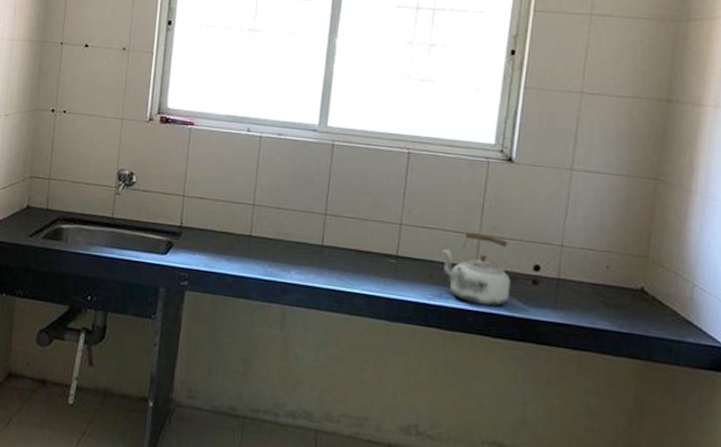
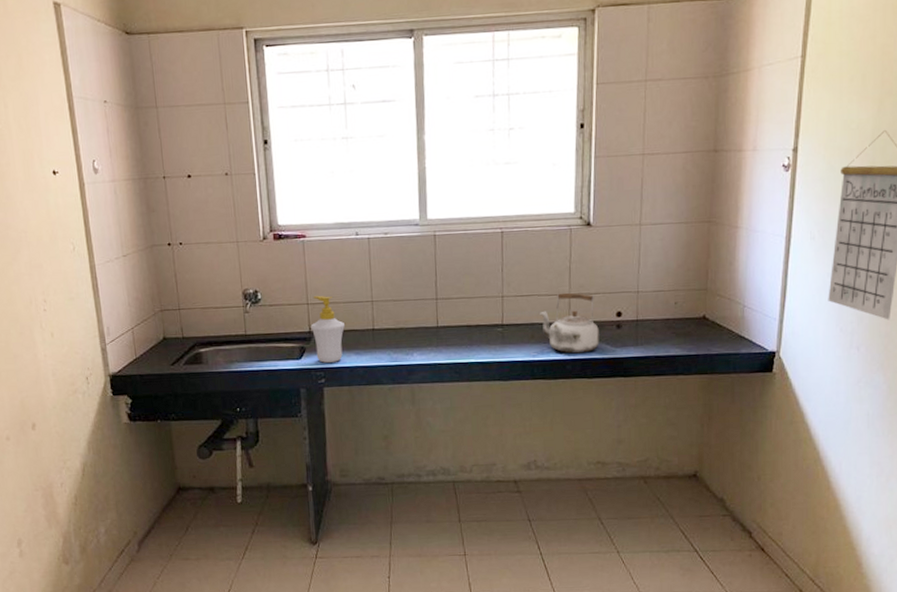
soap bottle: none [182,188,220,265] -> present [310,295,345,363]

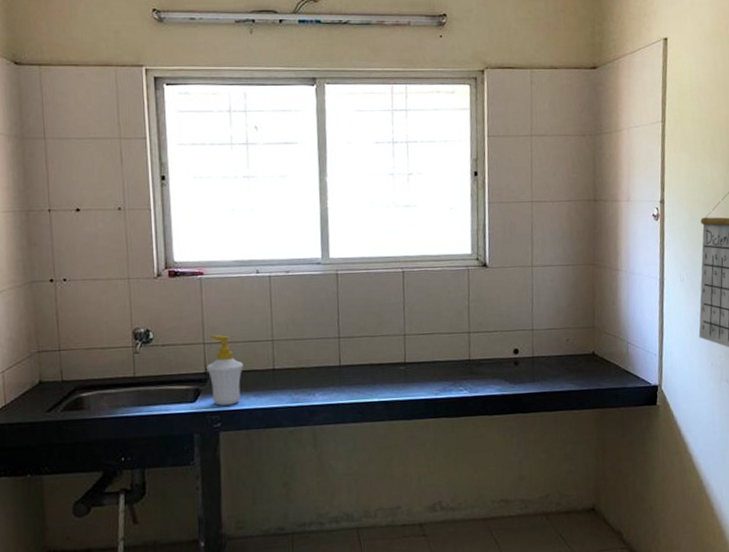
kettle: present [540,292,599,354] -> none [441,331,499,391]

